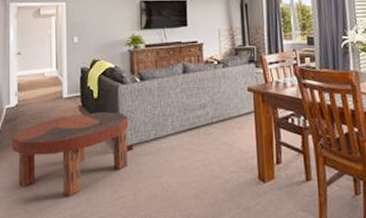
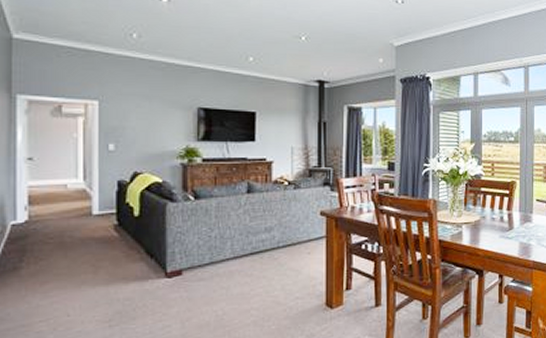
coffee table: present [12,111,129,196] -> none [19,232,178,326]

